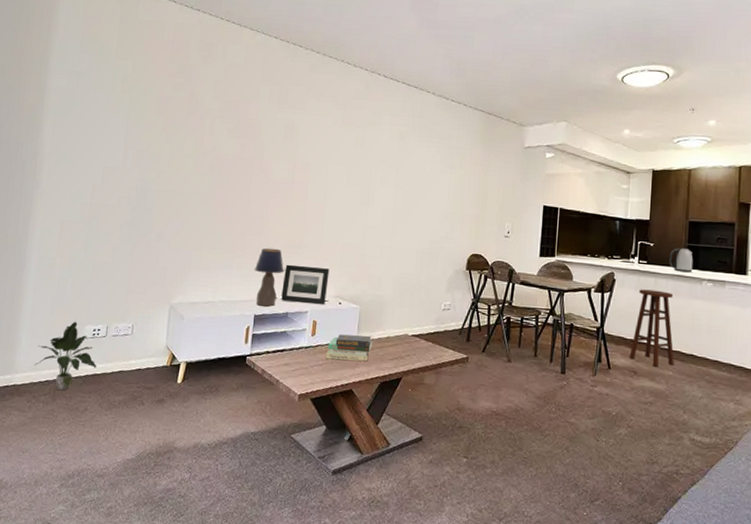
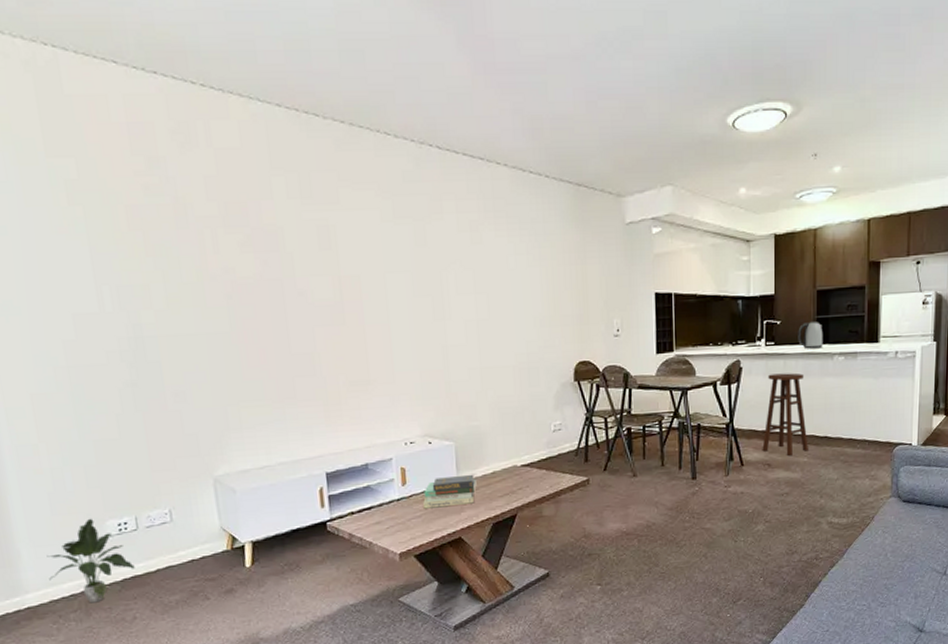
table lamp: present [254,248,285,307] -> none [313,389,354,461]
picture frame: present [281,265,330,304] -> none [353,404,412,451]

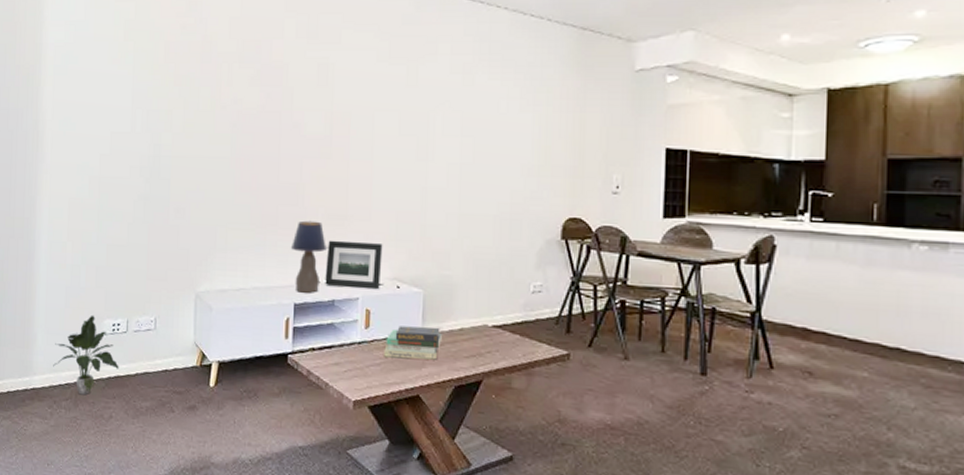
table lamp: none [313,389,354,461] -> present [290,220,328,293]
picture frame: none [353,404,412,451] -> present [325,241,383,289]
bar stool: present [762,373,808,457] -> none [801,257,870,367]
kettle: present [798,320,823,349] -> none [858,196,896,233]

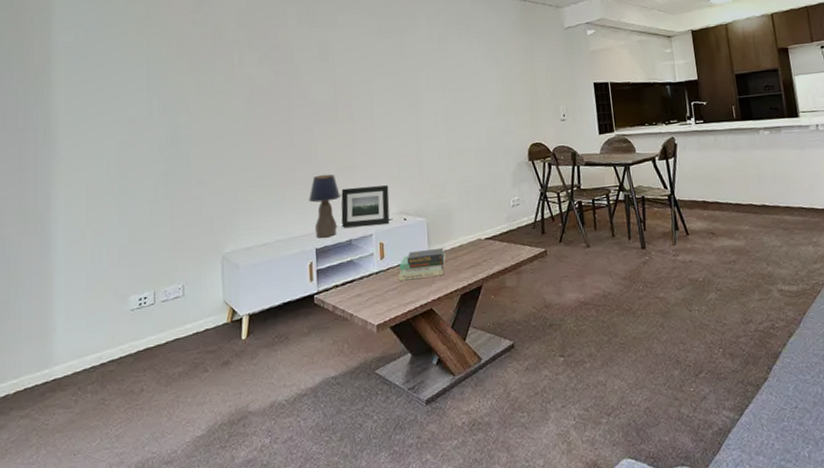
potted plant: present [53,315,119,396] -> none [76,293,148,375]

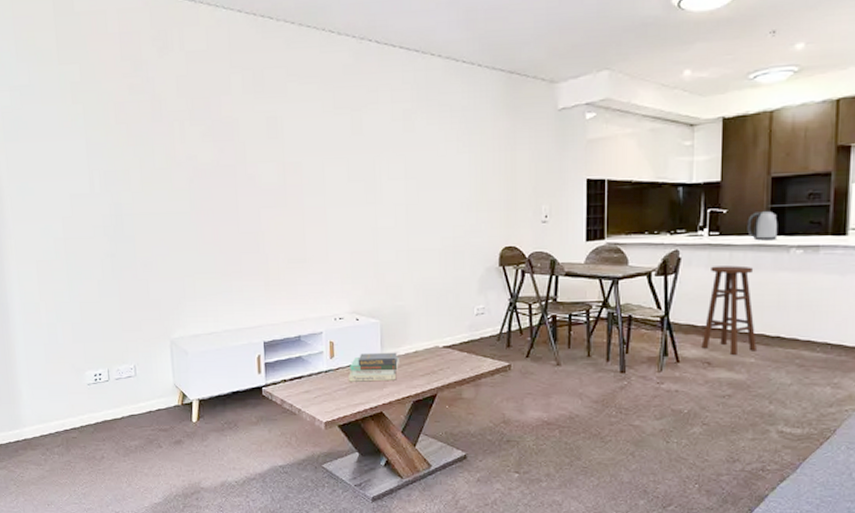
table lamp: present [308,174,341,238] -> none [255,265,290,331]
picture frame: present [341,185,390,228] -> none [290,282,341,323]
bar stool: none [701,147,749,225] -> present [701,265,757,356]
kettle: none [723,100,748,126] -> present [747,210,778,241]

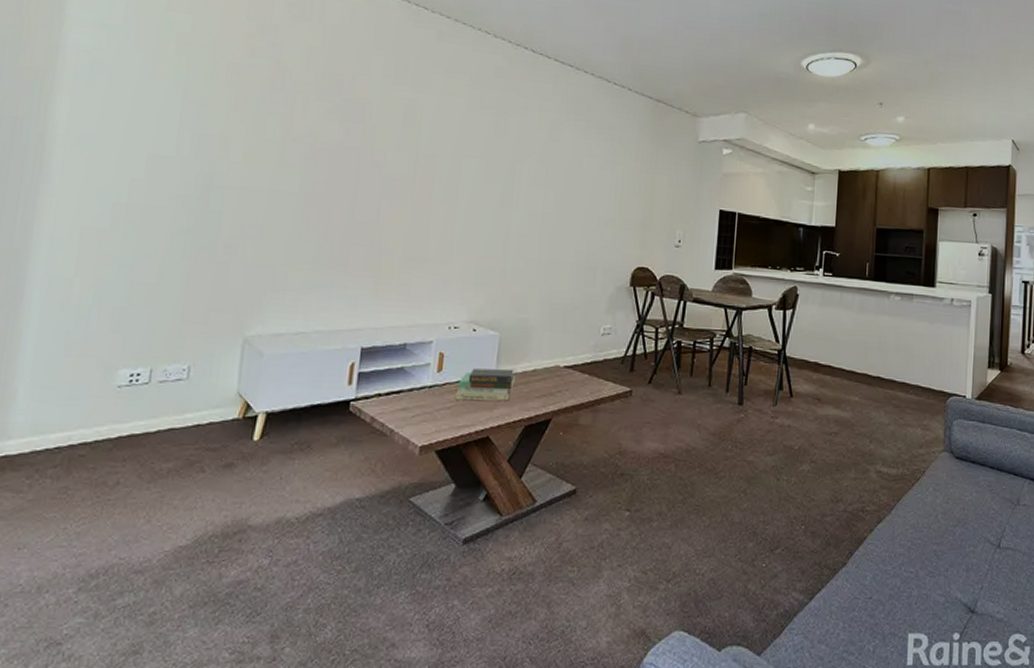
bar stool: present [701,265,757,356] -> none [813,305,861,394]
kettle: present [747,210,778,241] -> none [855,257,881,286]

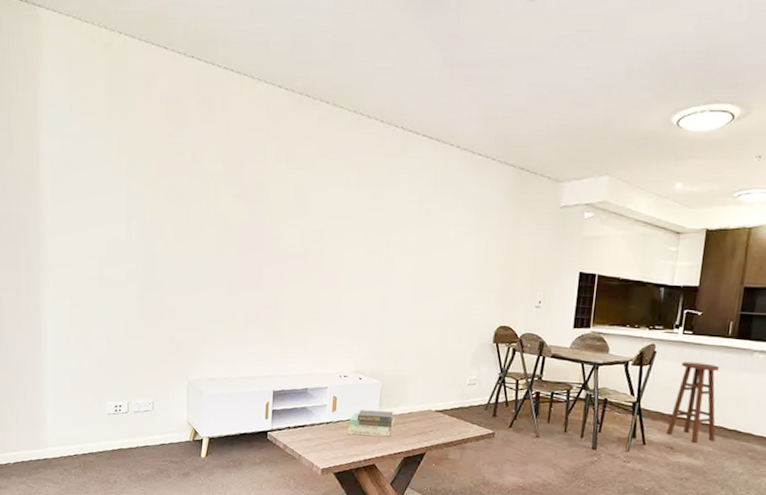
bar stool: none [813,305,861,394] -> present [666,361,720,444]

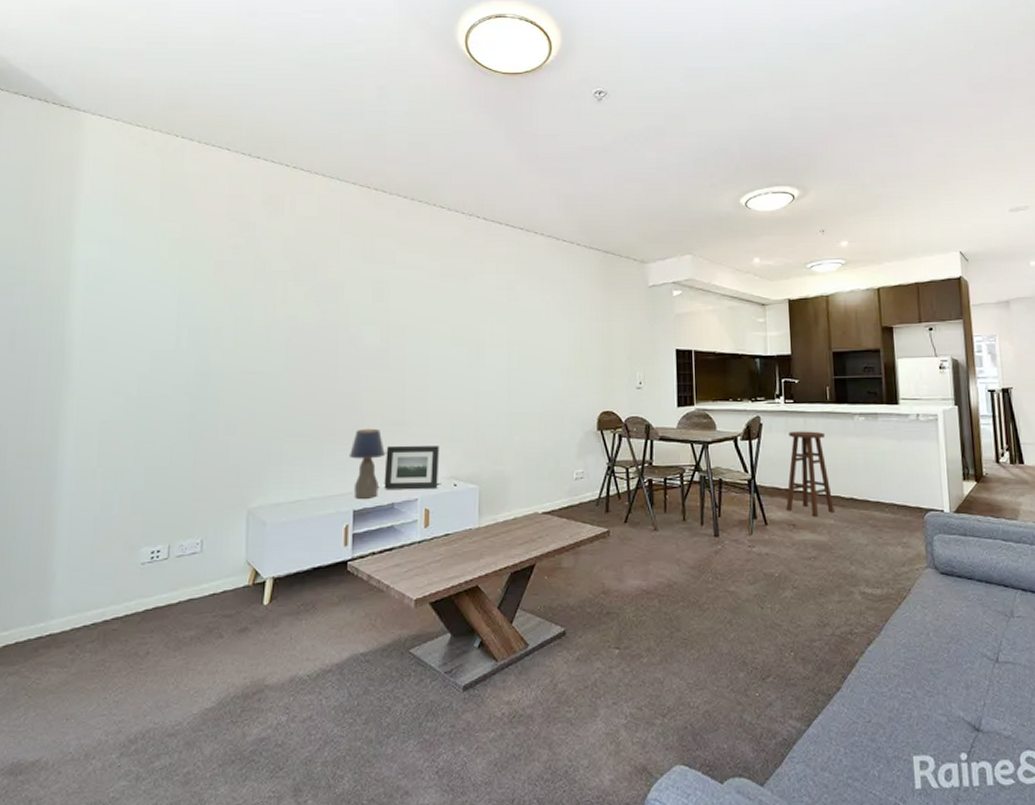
table lamp: none [270,322,302,383] -> present [348,428,386,499]
picture frame: none [299,340,348,380] -> present [384,446,440,489]
books: present [347,410,396,437] -> none [443,519,499,553]

